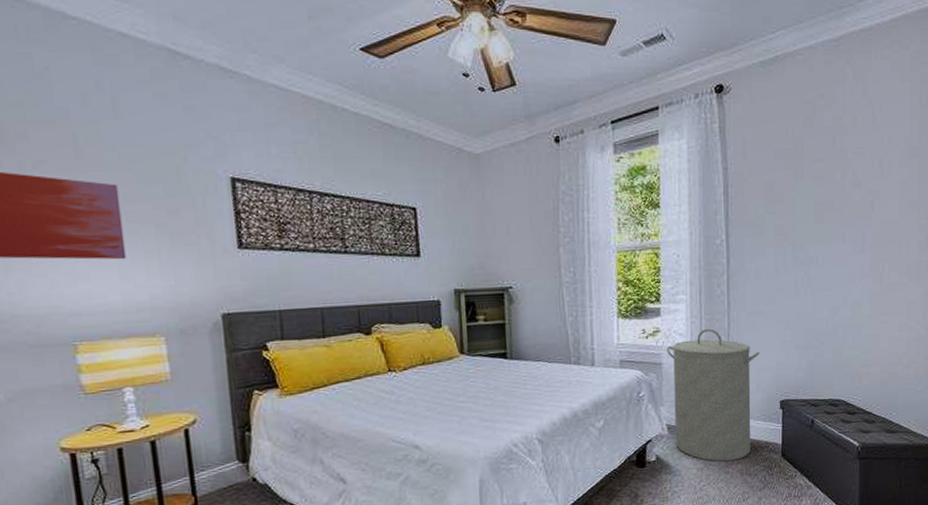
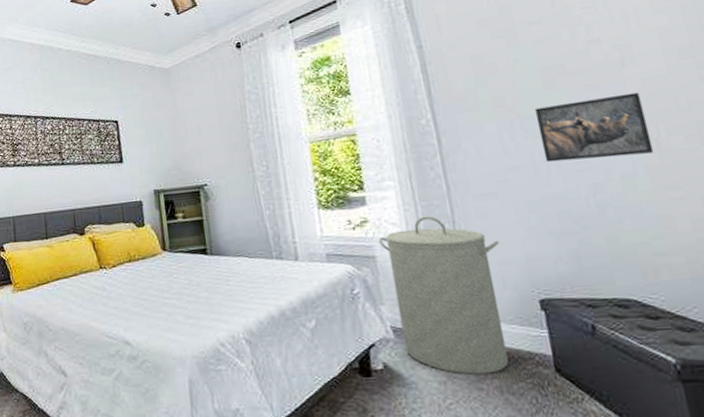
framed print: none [804,233,878,287] -> present [534,92,654,163]

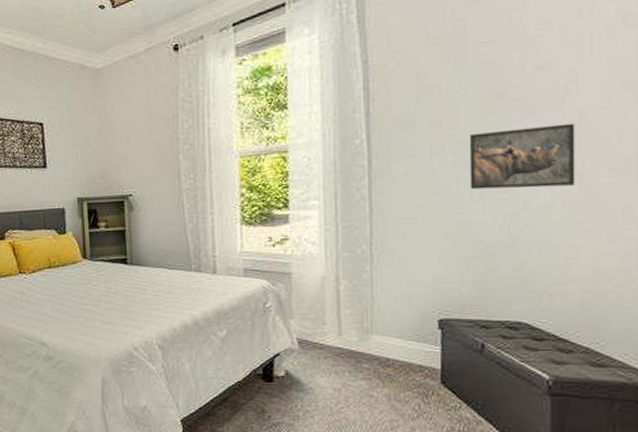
laundry hamper: present [378,216,509,375] -> none [296,236,411,383]

